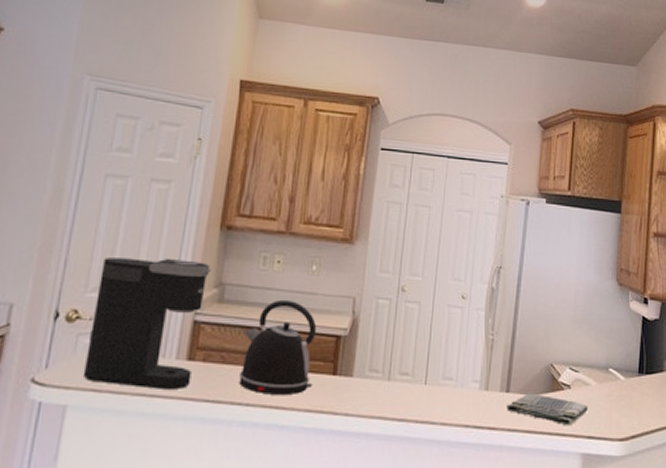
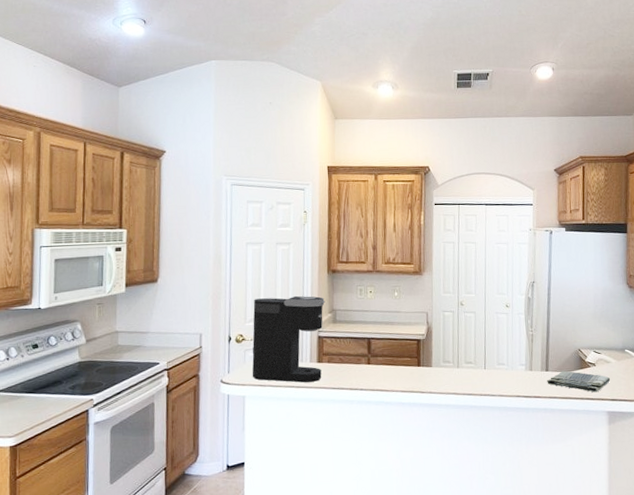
kettle: present [239,299,317,395] -> none [353,317,404,382]

